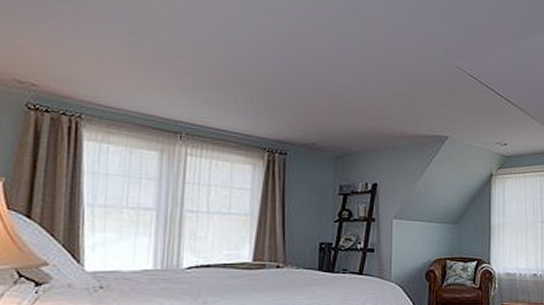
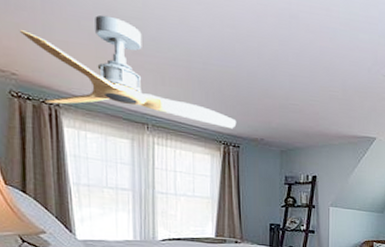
ceiling fan: none [47,18,285,134] -> present [20,15,237,129]

